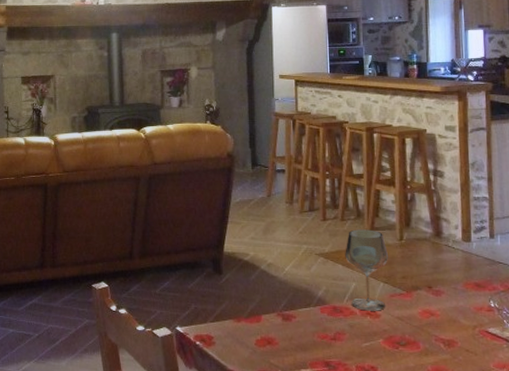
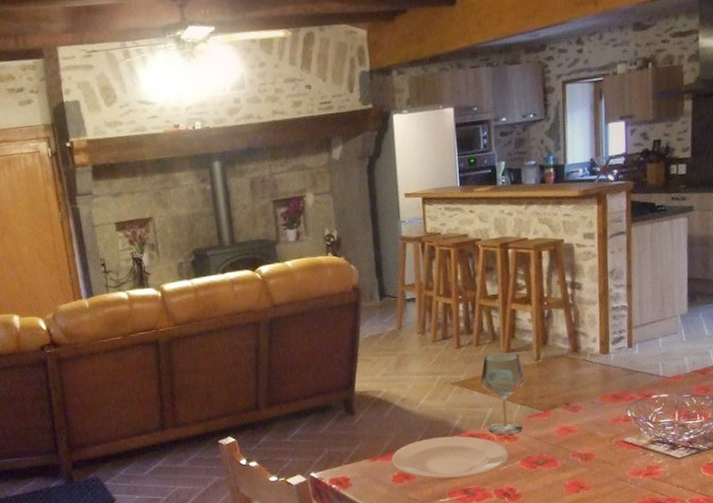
plate: none [255,306,371,350] -> present [391,436,509,480]

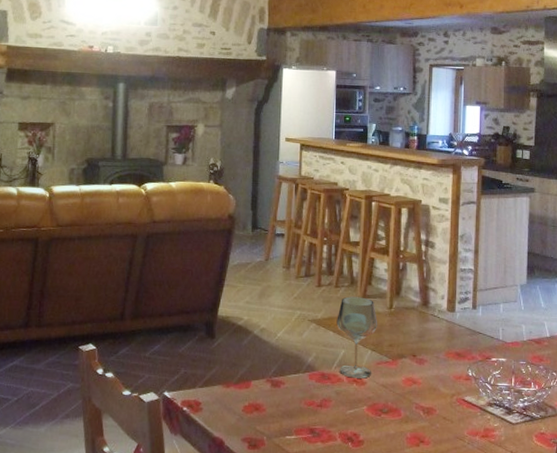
plate: present [391,436,509,480] -> none [244,372,356,417]

